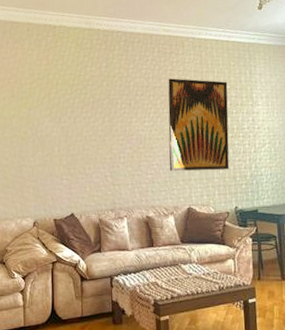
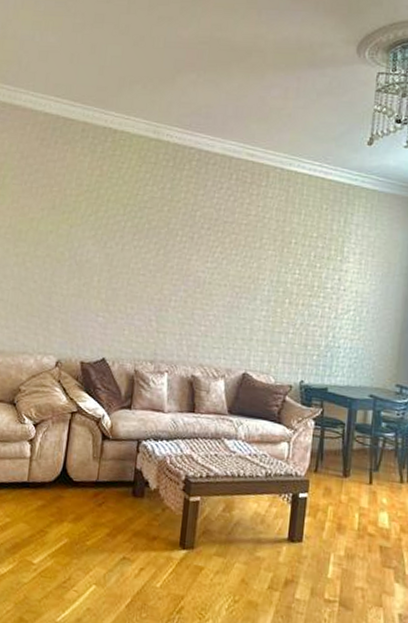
wall art: present [168,78,230,171] -> none [228,214,315,335]

